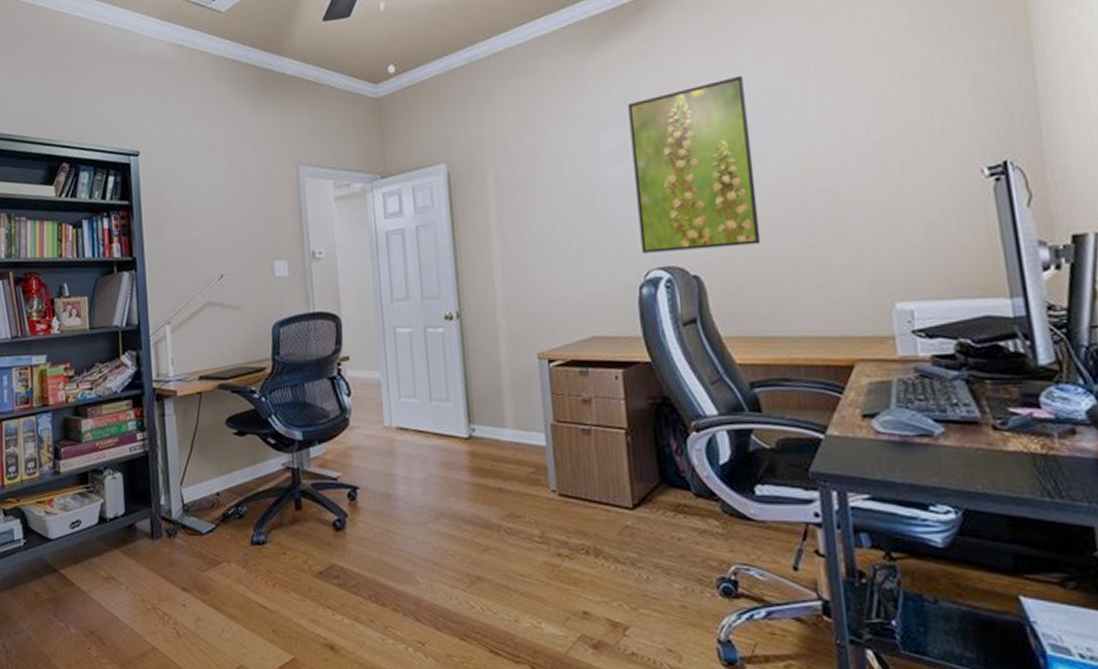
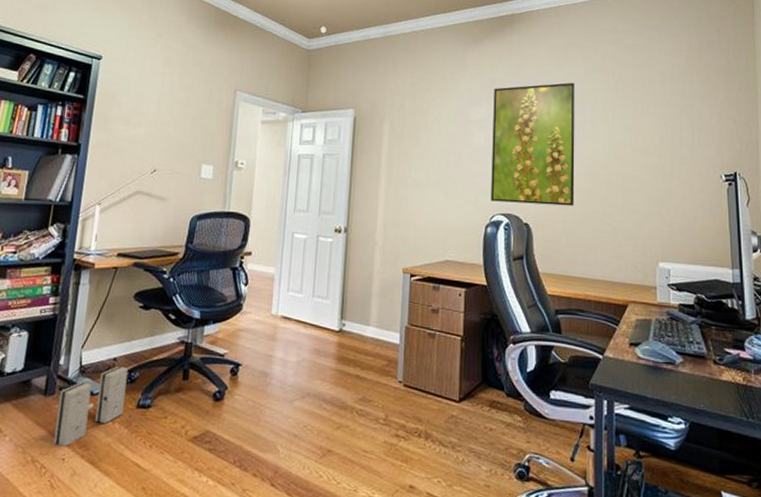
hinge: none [166,500,237,591] -> present [54,365,128,446]

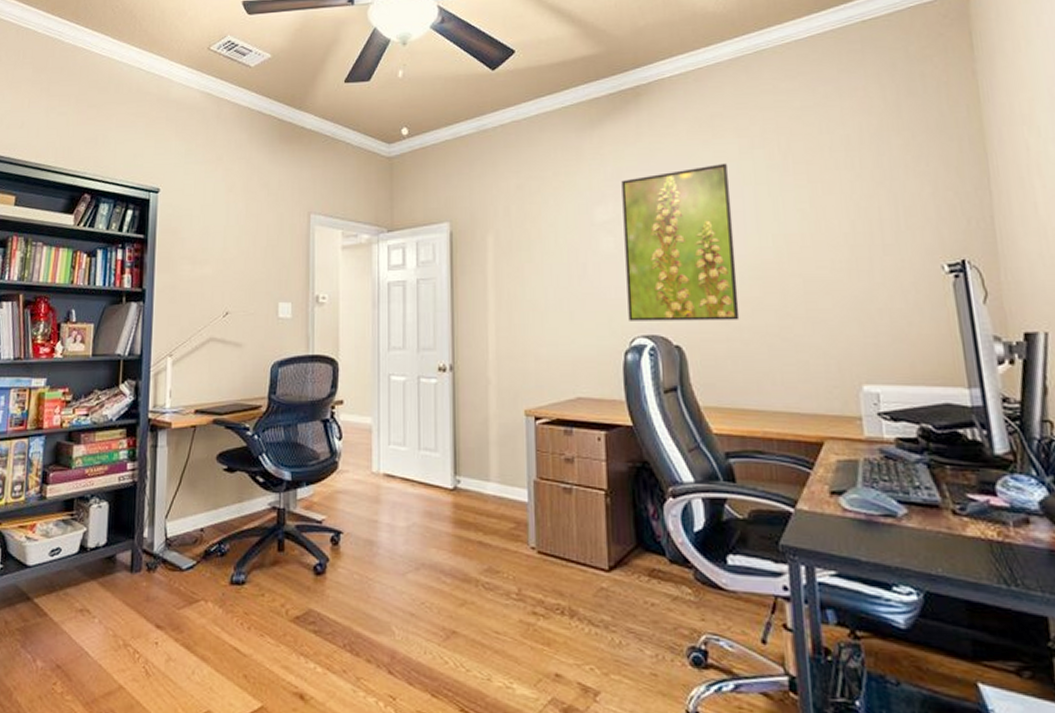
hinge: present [54,365,128,446] -> none [145,537,217,629]

